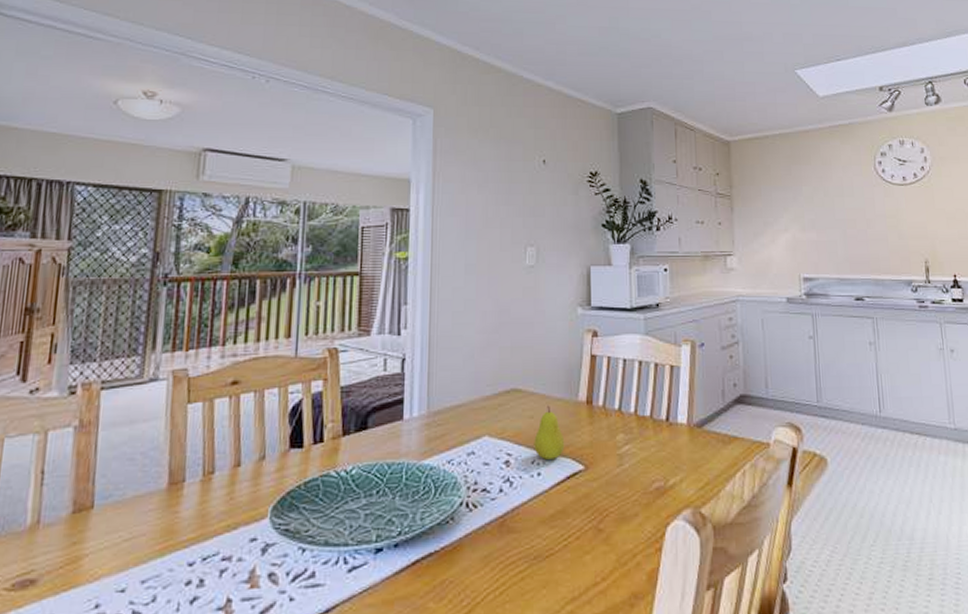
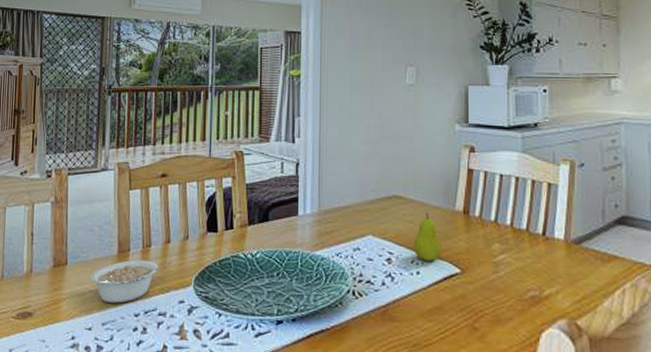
legume: none [126,490,240,552] -> present [90,260,170,303]

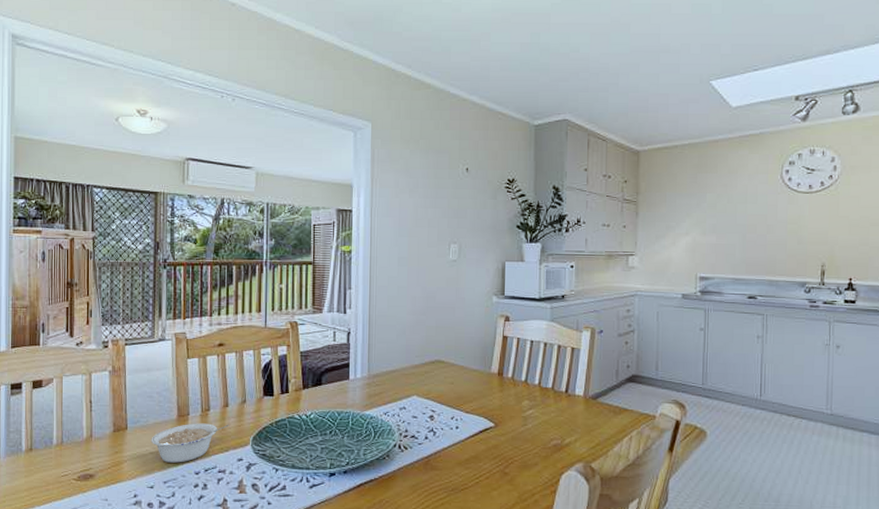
fruit: present [413,212,442,261] -> none [453,374,479,417]

